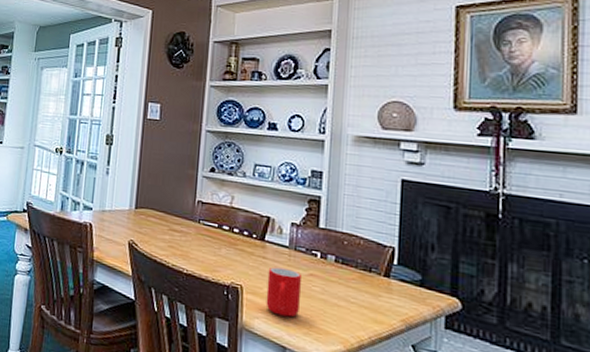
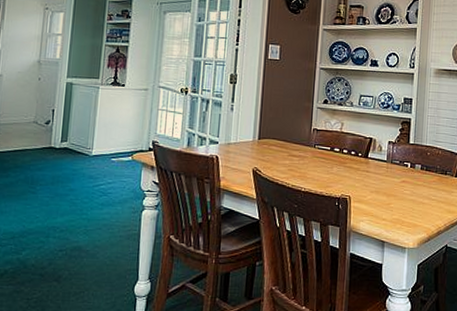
cup: present [266,267,301,318] -> none [369,178,396,217]

